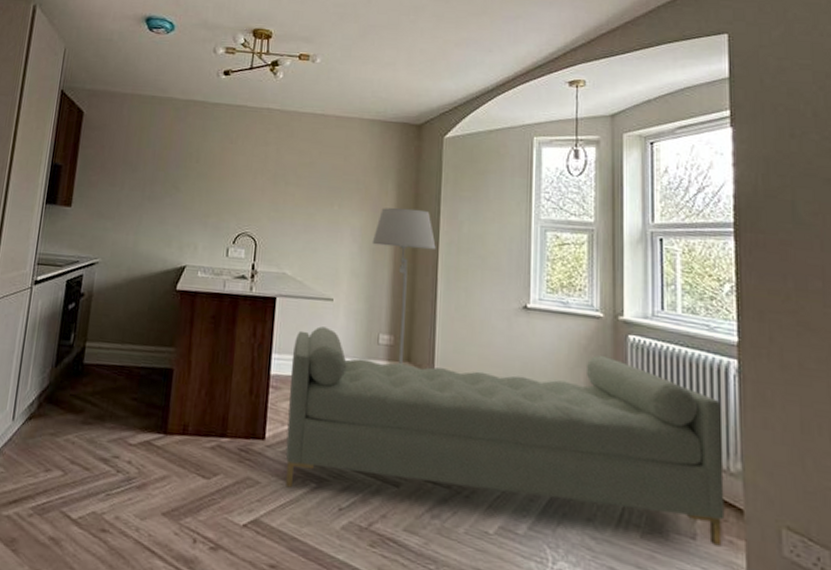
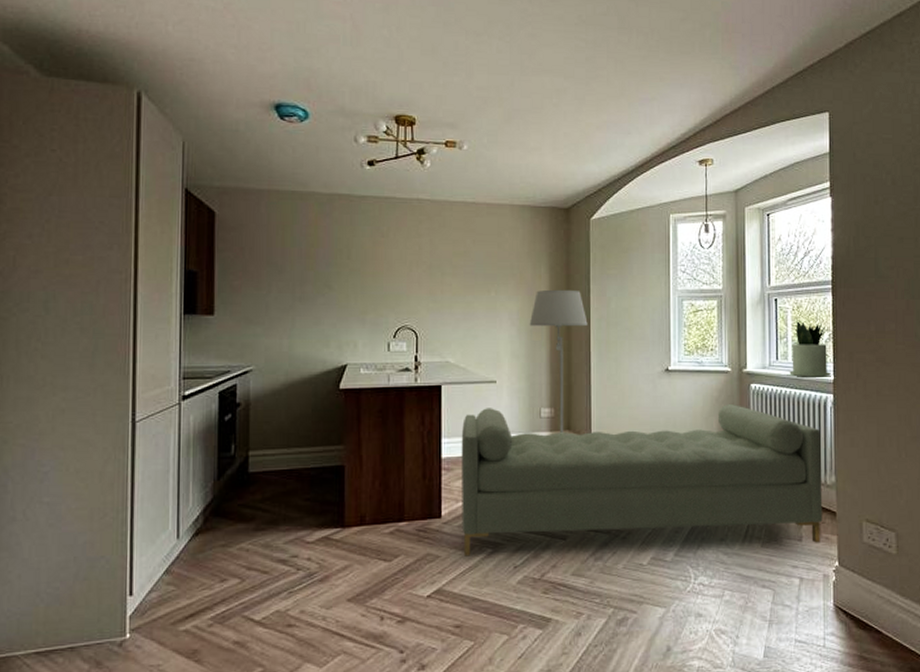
planter: none [678,267,734,338] -> present [789,321,831,377]

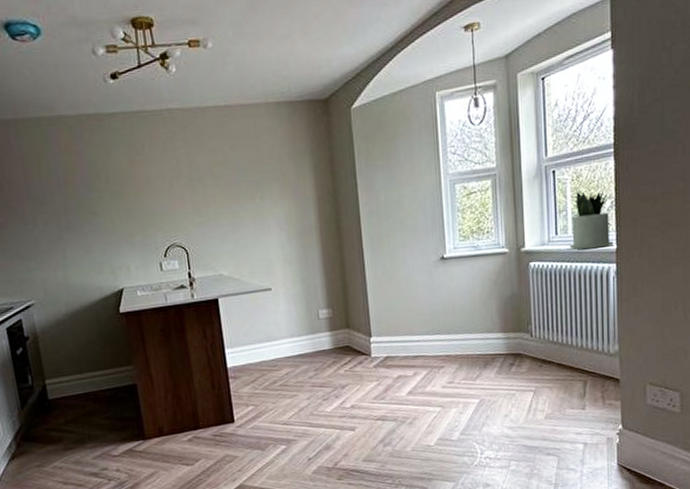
sofa: present [461,405,823,557] -> none [243,285,606,455]
floor lamp: present [529,289,588,434] -> none [298,186,358,333]

